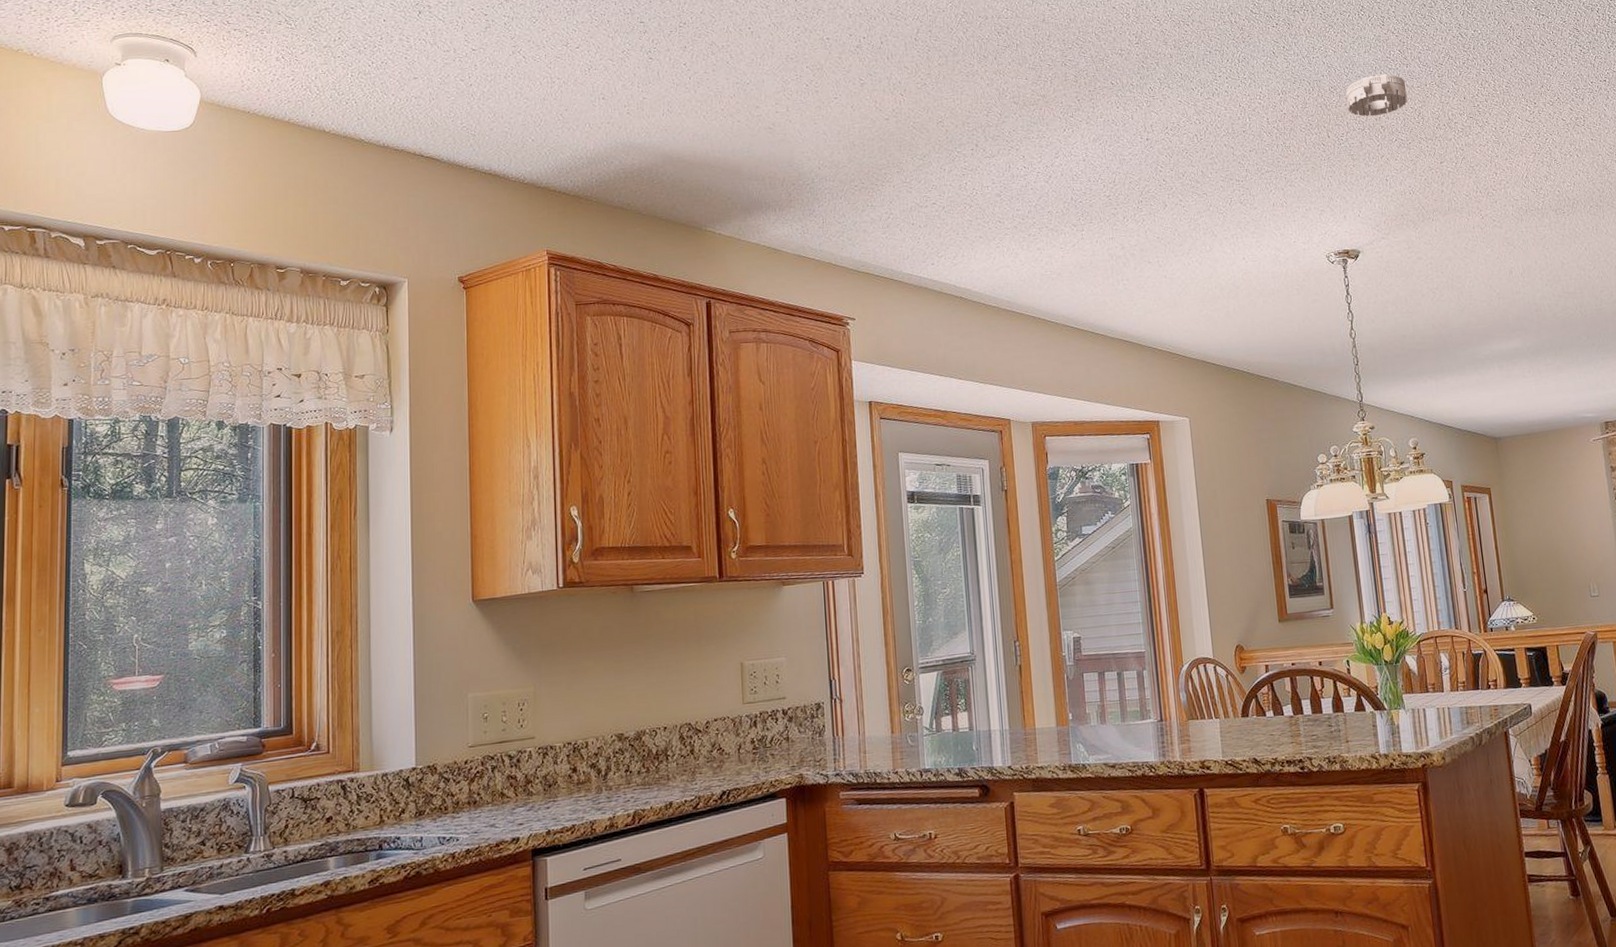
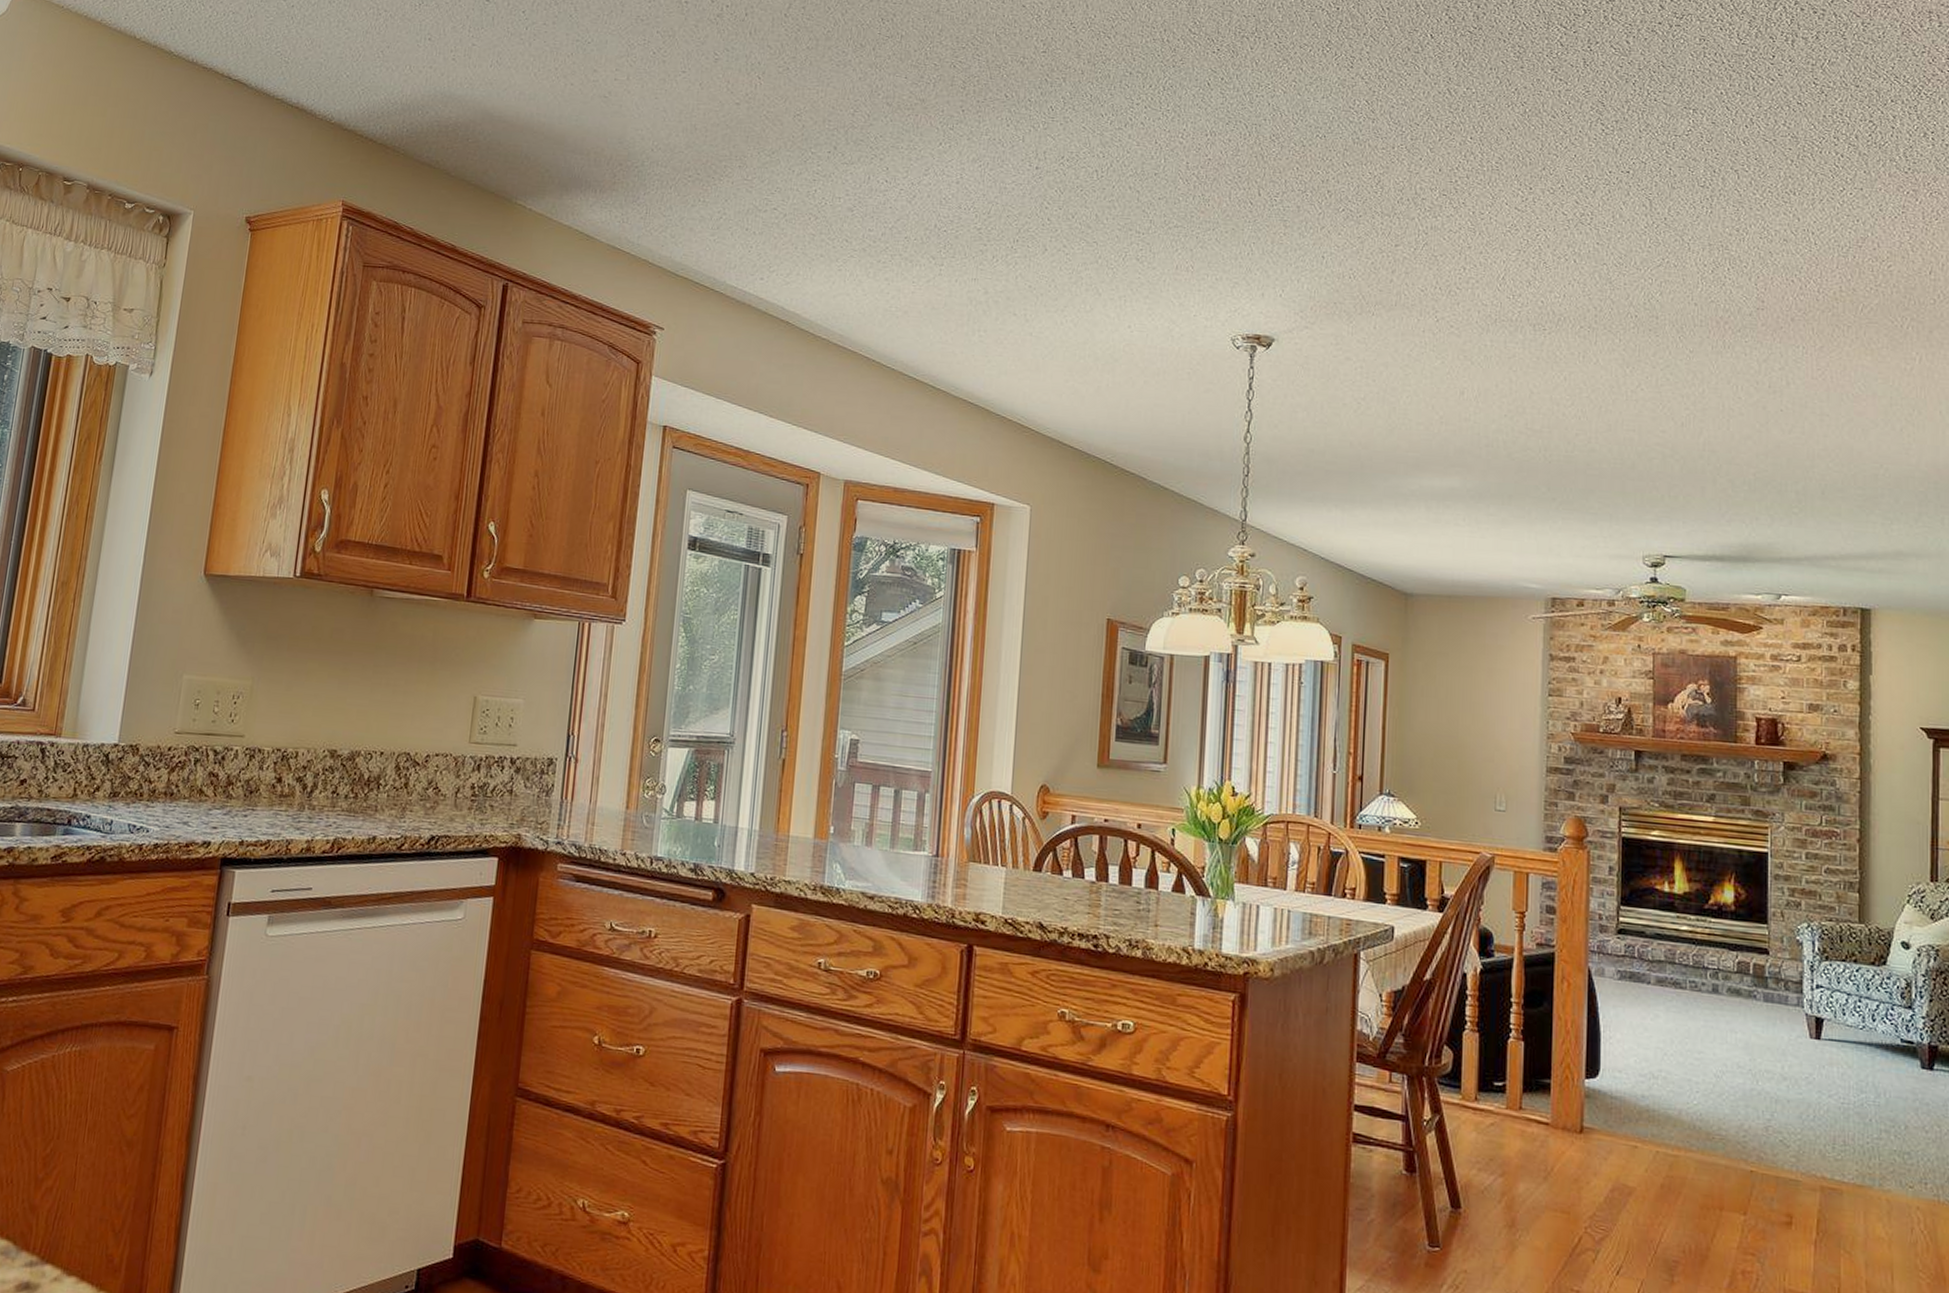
smoke detector: present [1346,74,1408,117] -> none [1290,127,1368,178]

